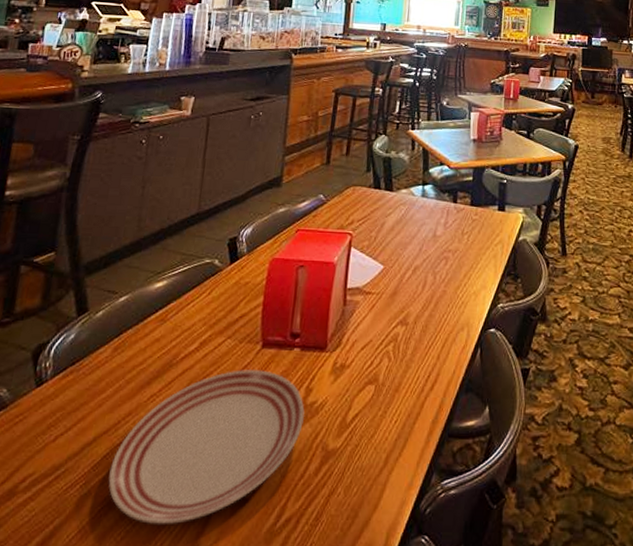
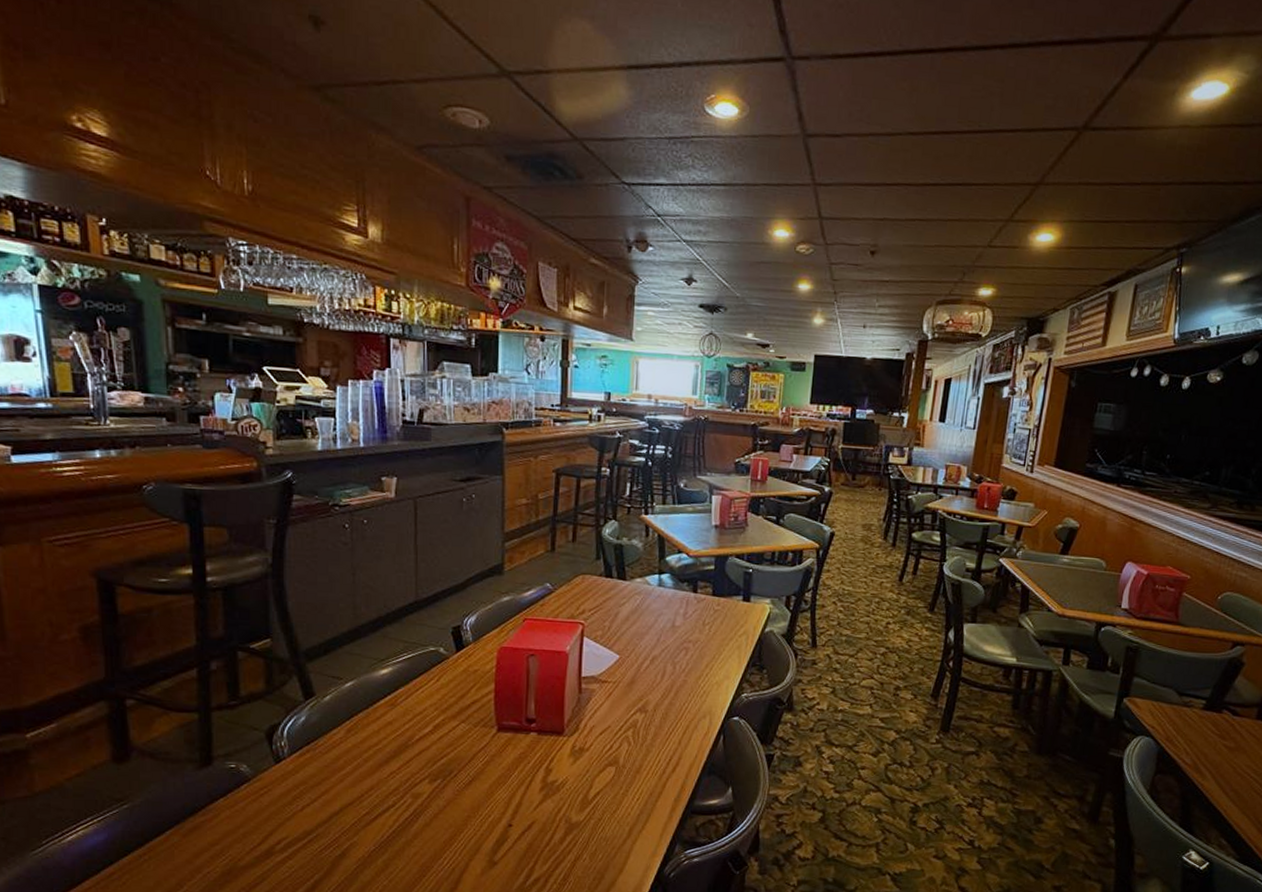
dinner plate: present [108,369,305,525] -> none [360,750,547,882]

